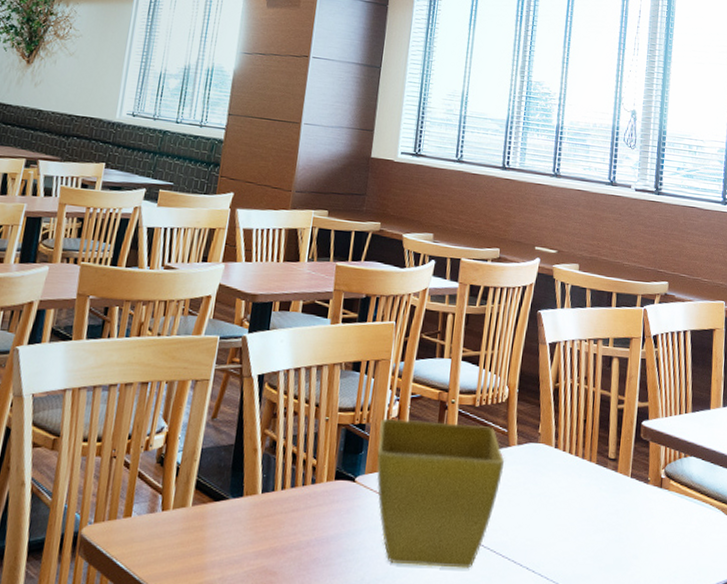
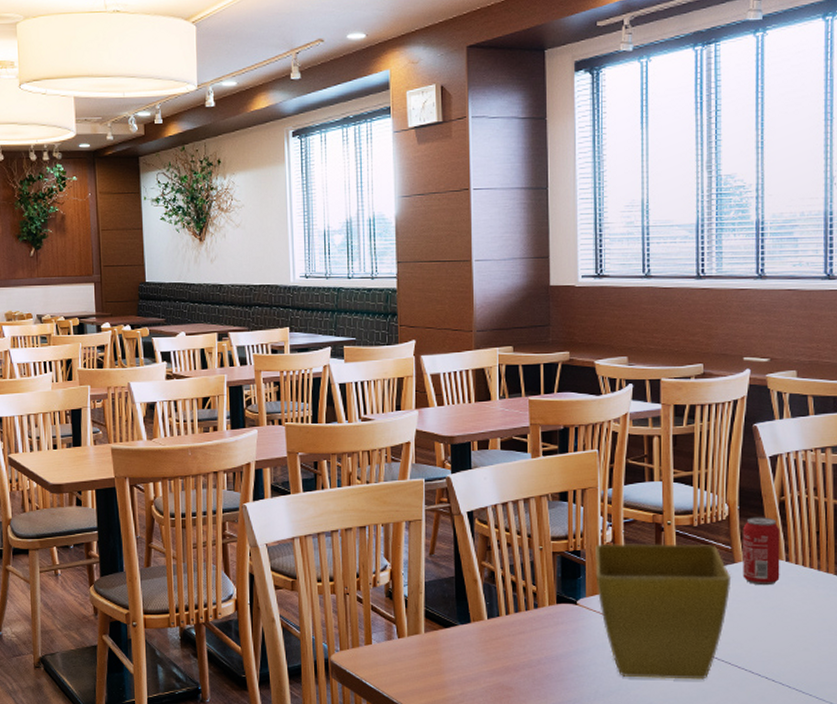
beverage can: none [515,401,553,472] -> present [743,517,781,586]

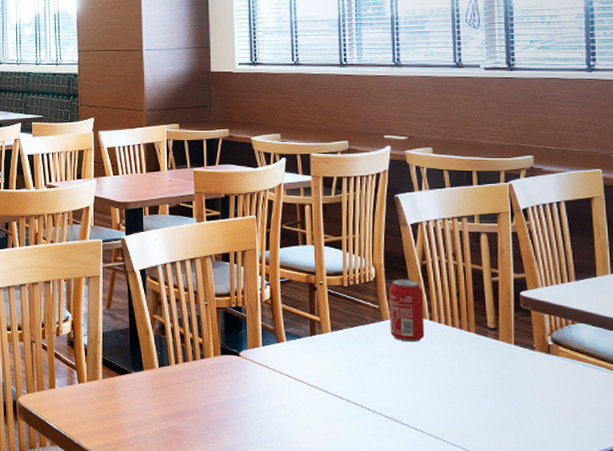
flower pot: present [594,543,732,680] -> none [254,301,380,429]

